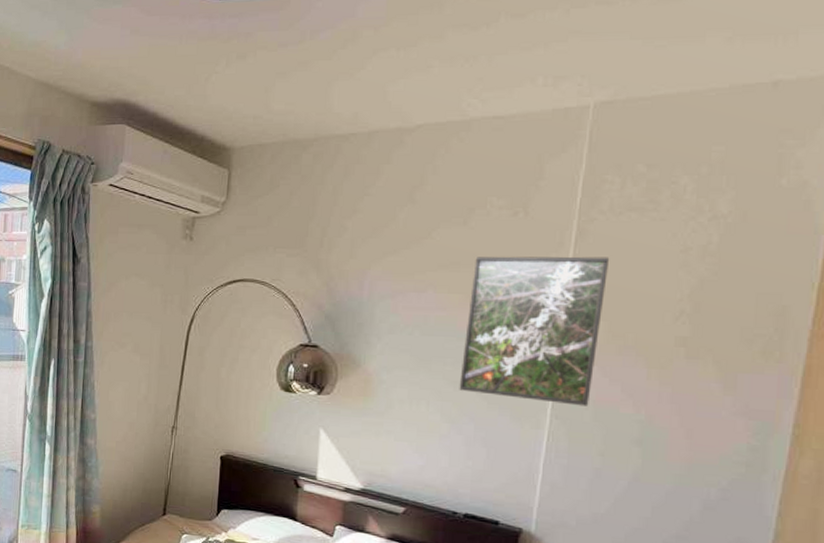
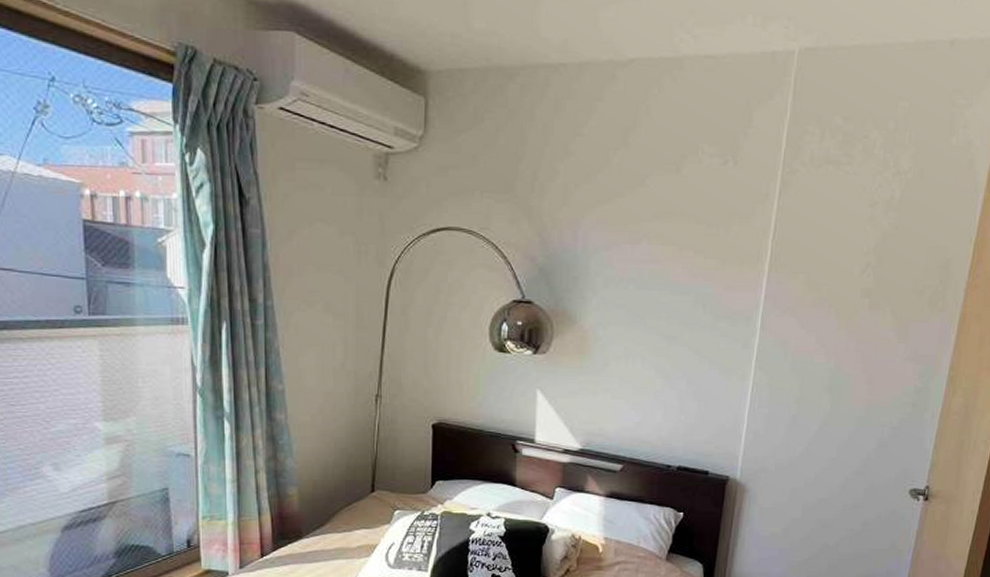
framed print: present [459,256,610,406] -> none [672,207,809,357]

